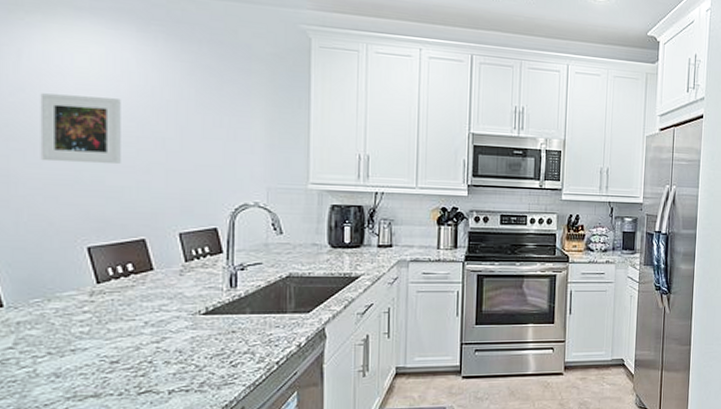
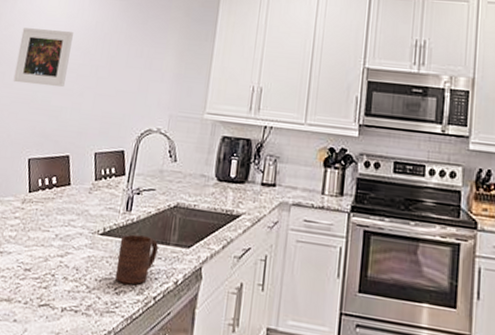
cup: none [228,309,275,356] -> present [115,234,159,285]

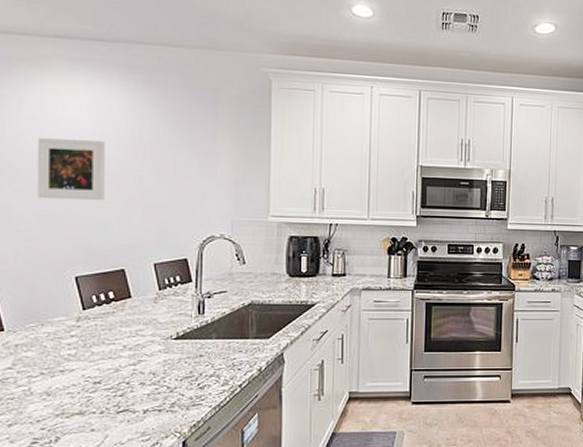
cup: present [115,234,159,285] -> none [196,334,238,379]

